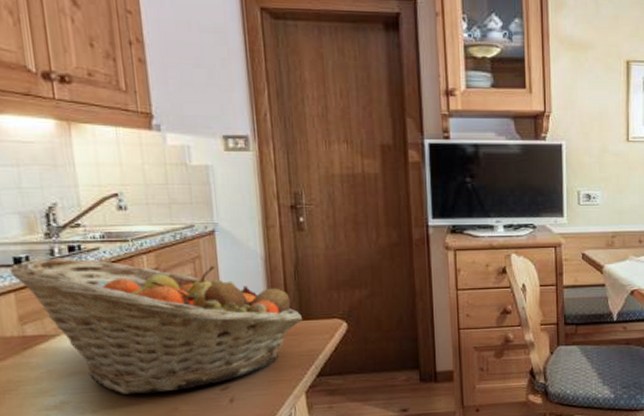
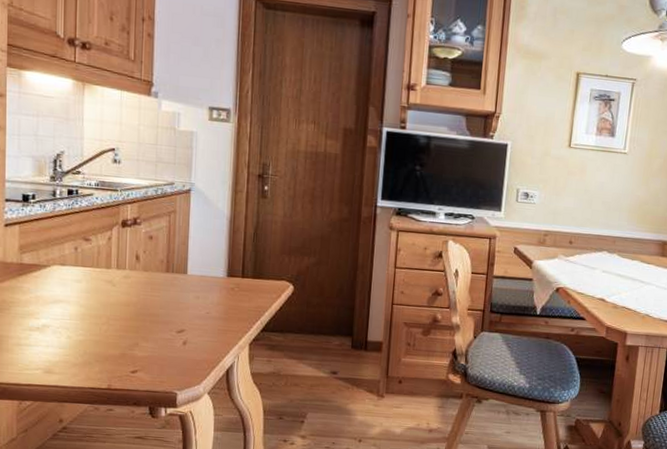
fruit basket: present [10,258,303,394] -> none [18,198,256,329]

